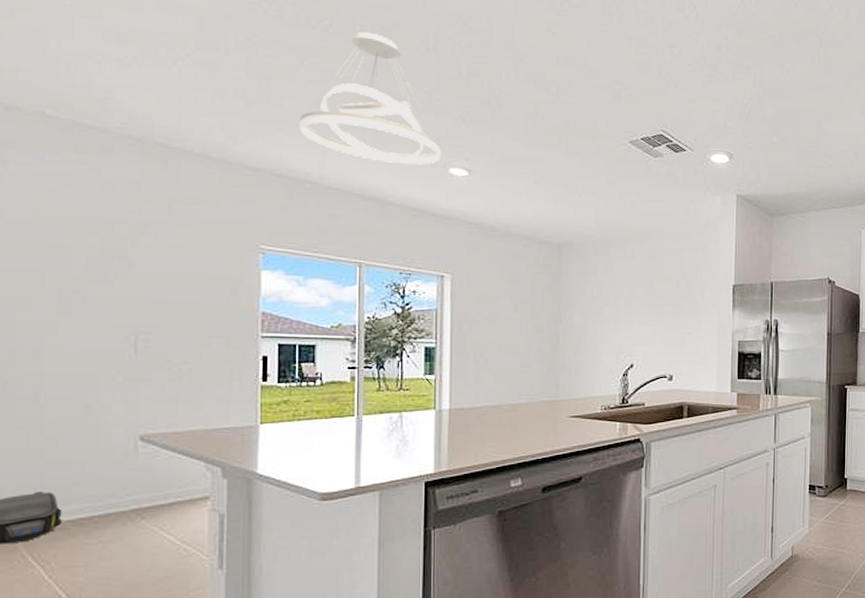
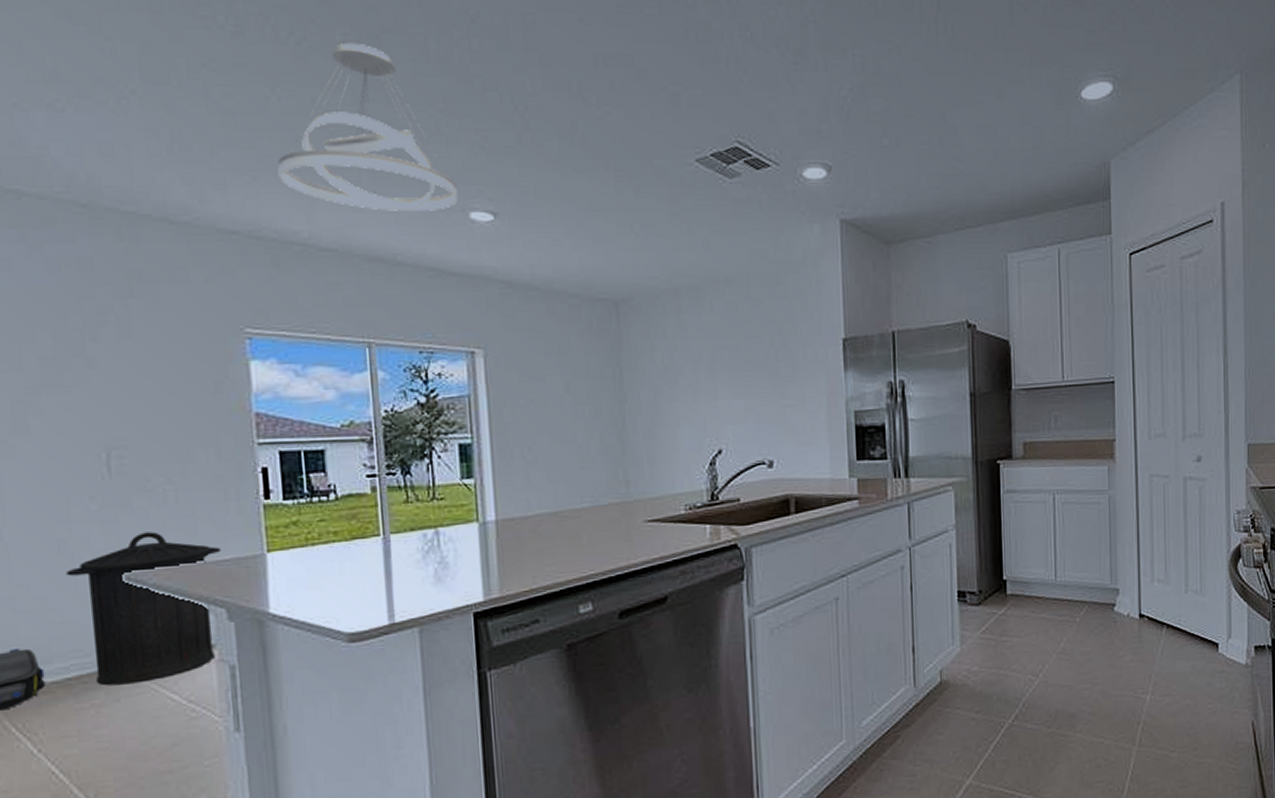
trash can: none [88,402,223,526] -> present [64,532,222,686]

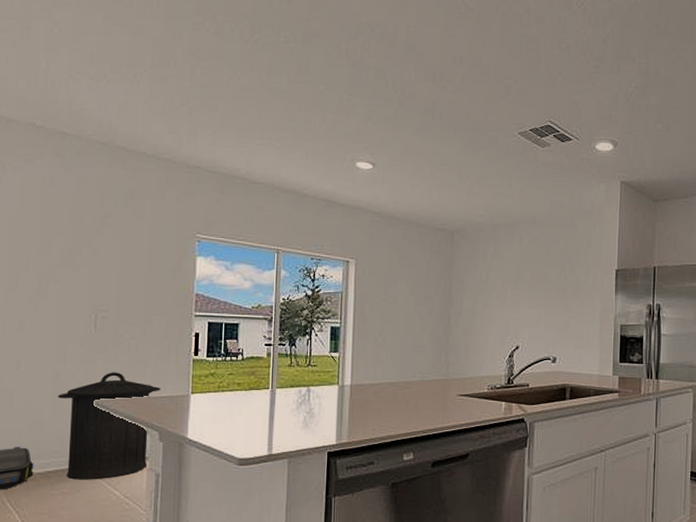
pendant light: present [277,42,458,211] -> none [231,42,350,160]

